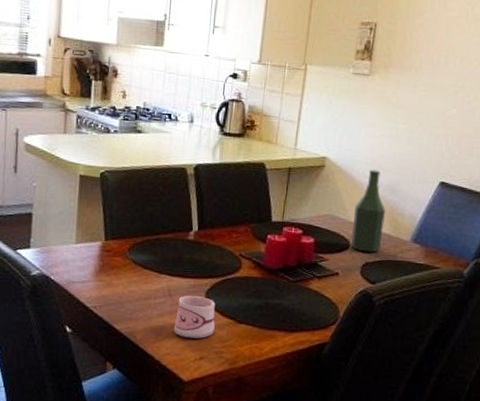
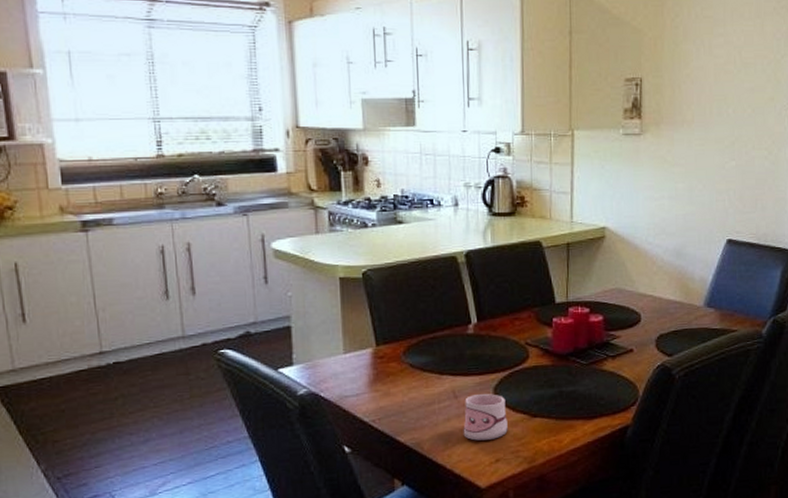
bottle: present [350,169,386,253] -> none [641,234,675,324]

